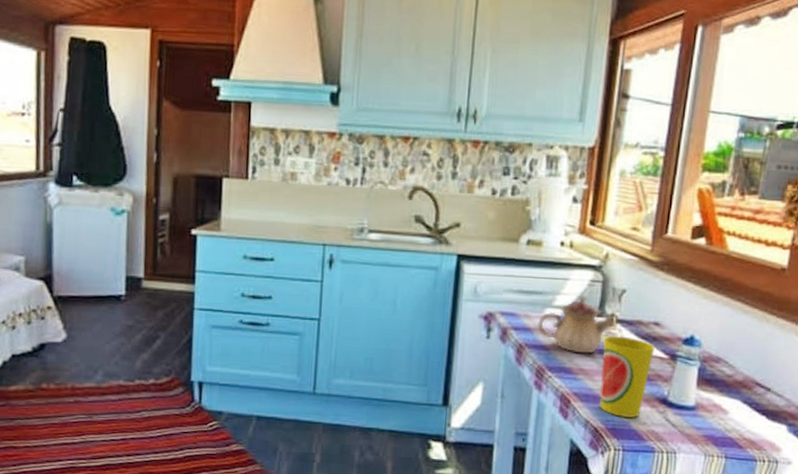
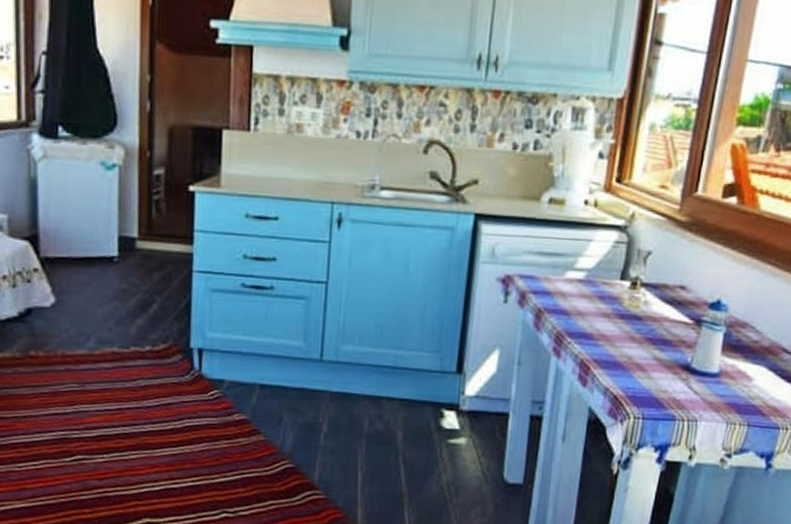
teapot: present [536,294,615,354] -> none [556,256,639,319]
cup: present [599,335,655,418] -> none [620,299,680,385]

